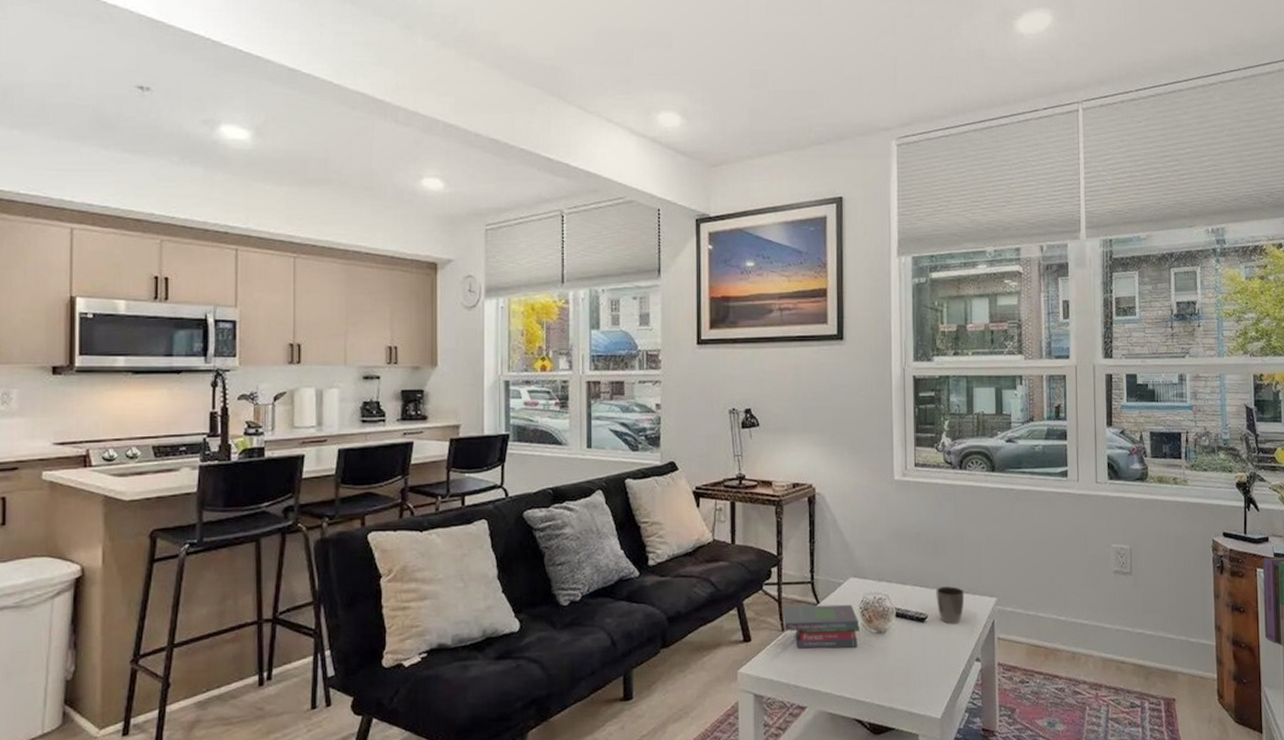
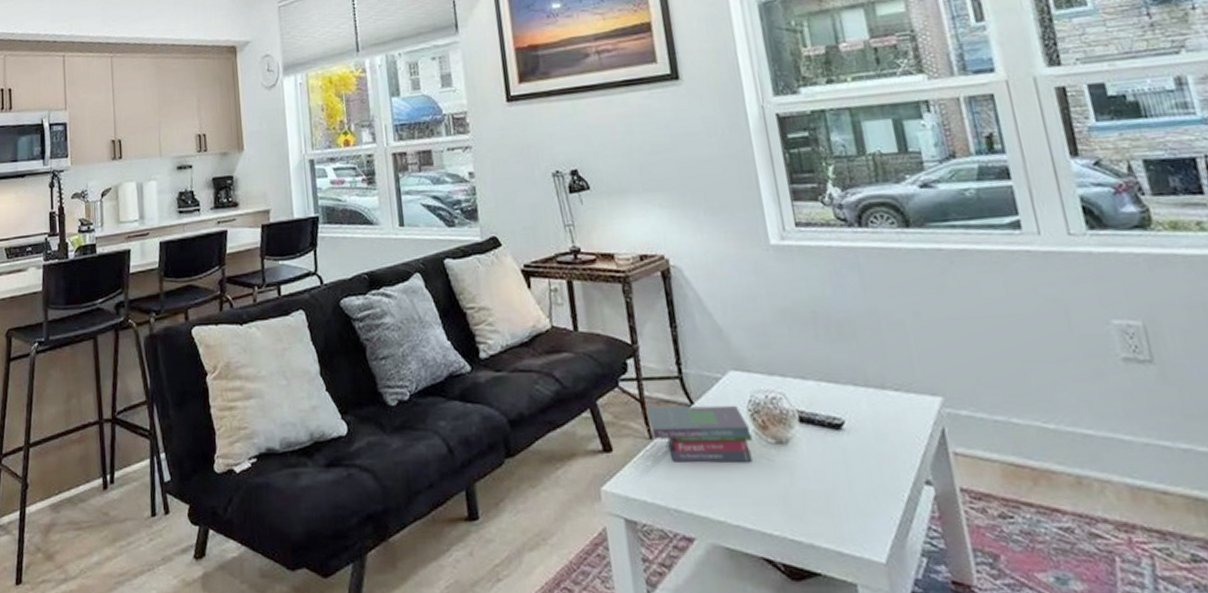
cup: present [936,586,965,625] -> none [850,381,896,433]

